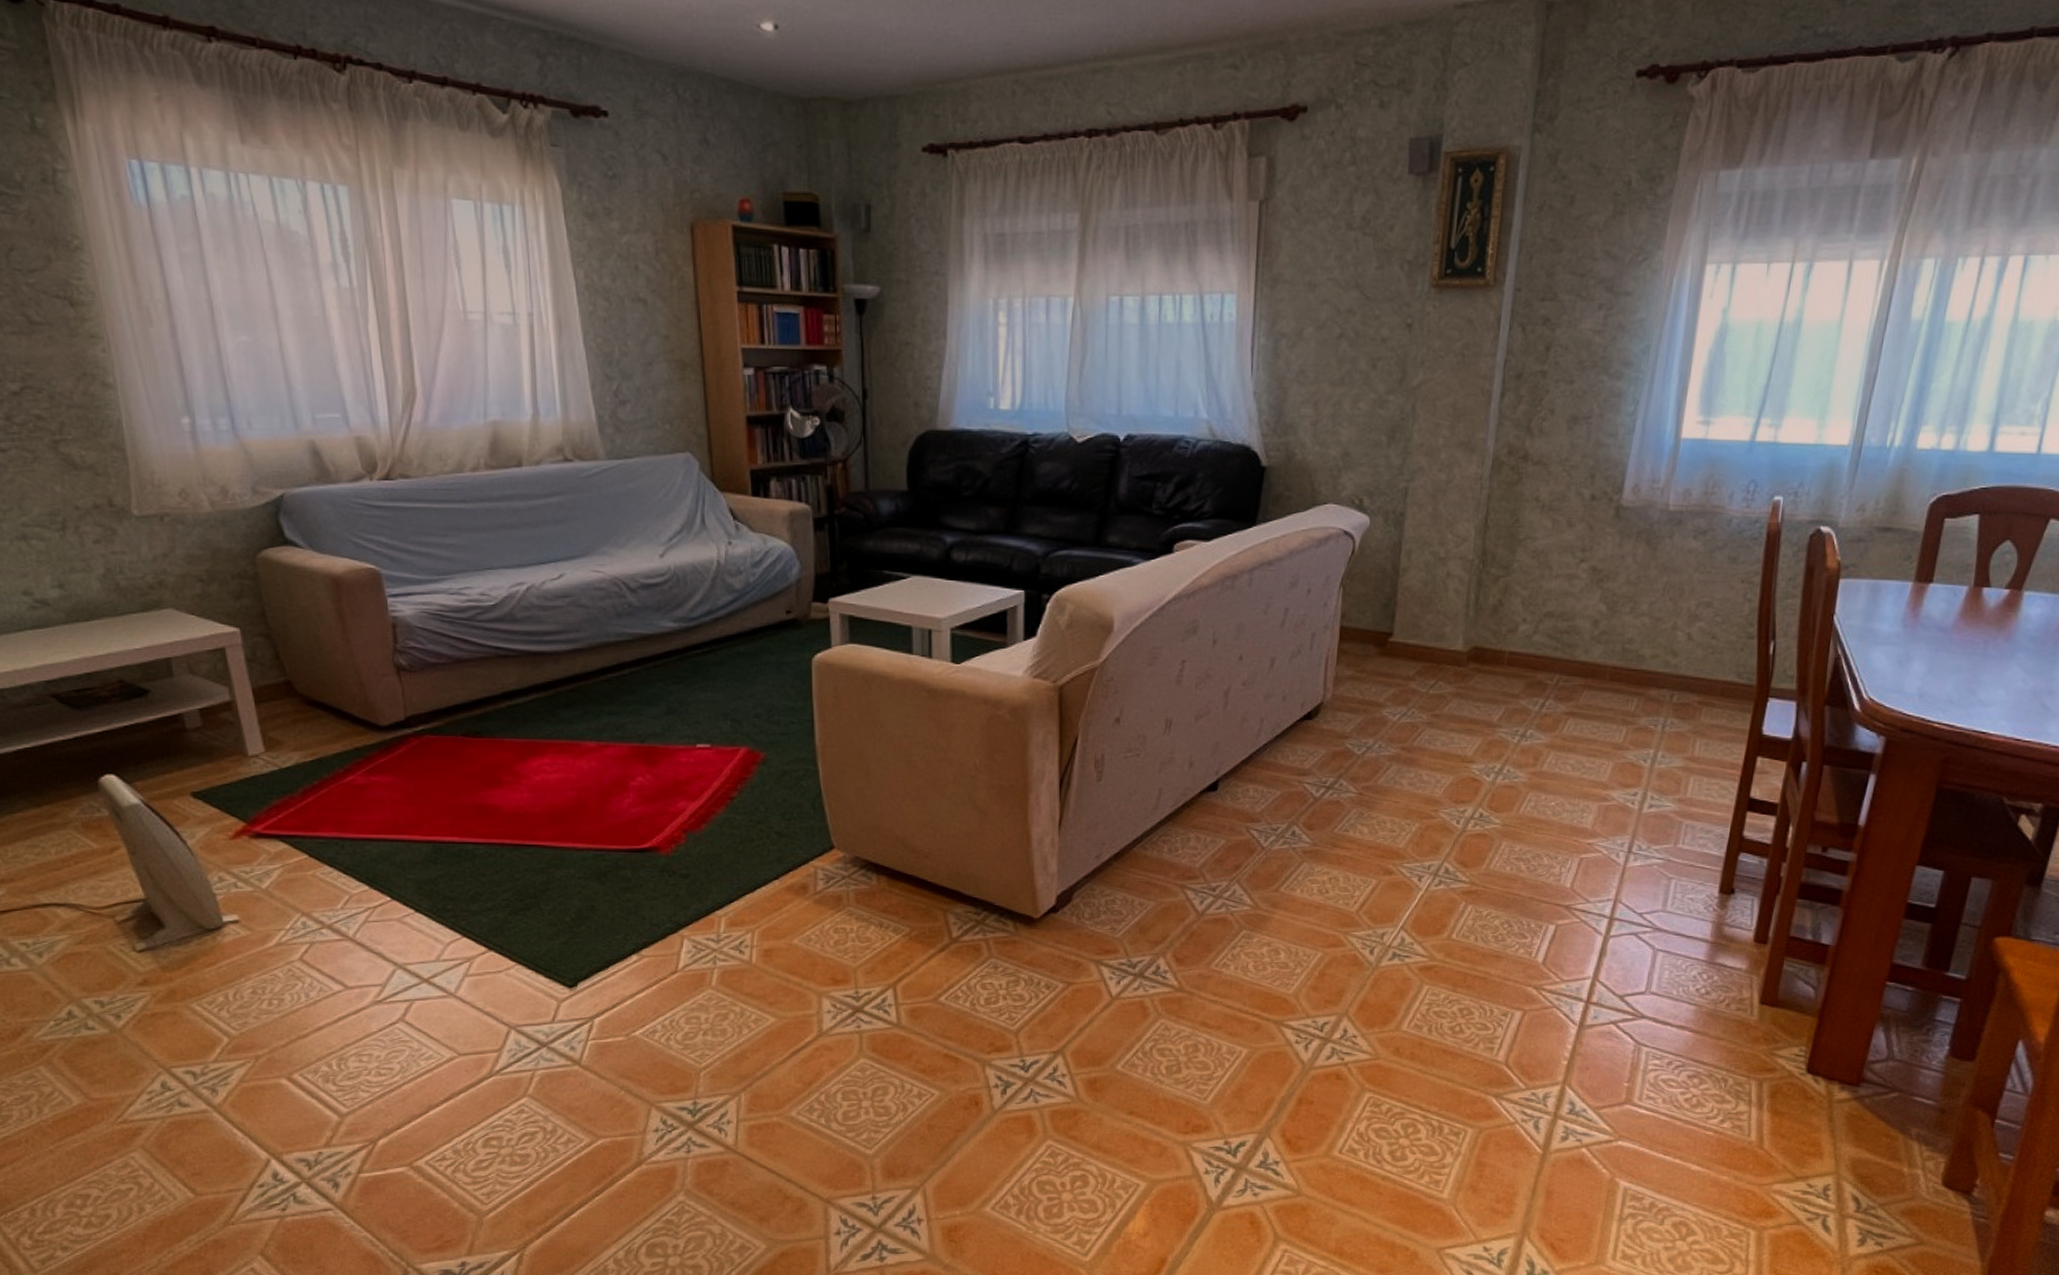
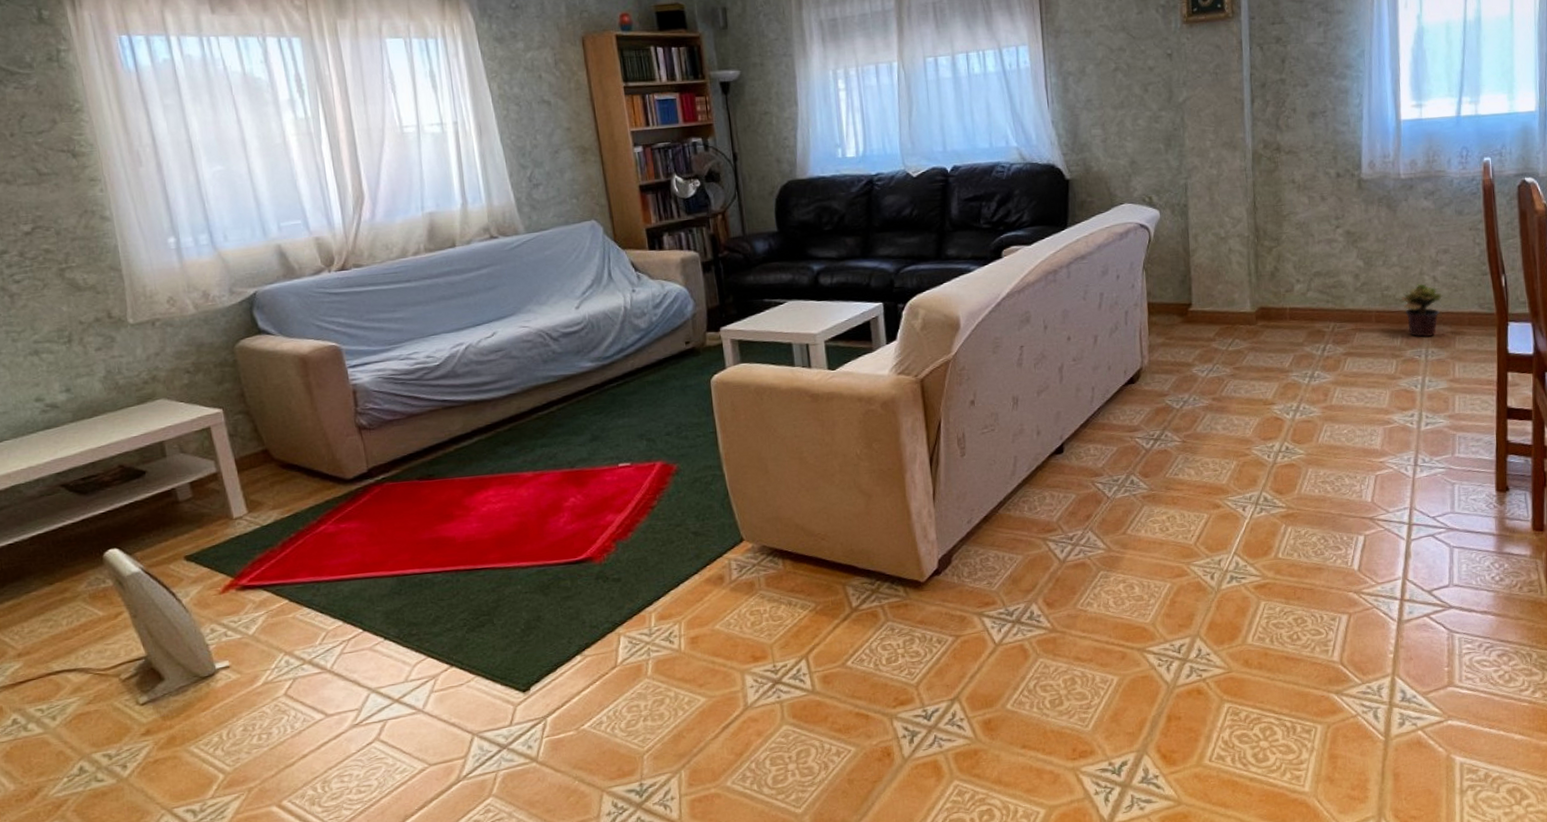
potted plant: none [1642,640,1696,705] -> present [1399,284,1443,338]

